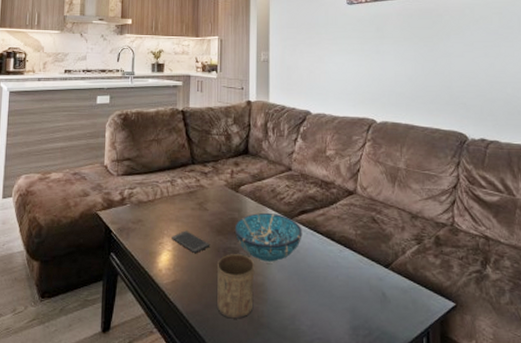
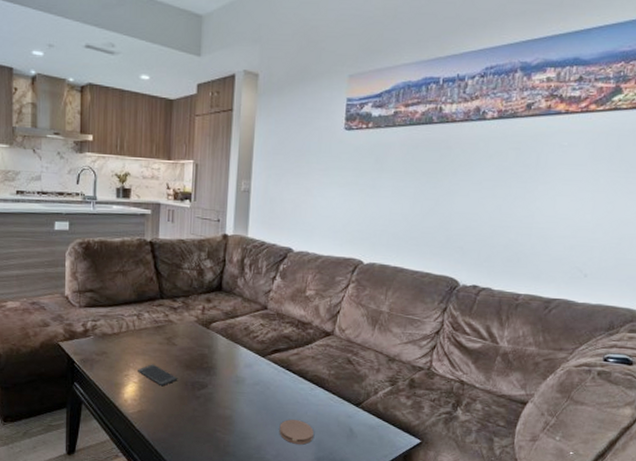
cup: present [216,254,255,319] -> none [183,388,223,447]
decorative bowl: present [234,212,303,263] -> none [203,350,274,398]
coaster: none [312,285,347,313] -> present [279,419,314,445]

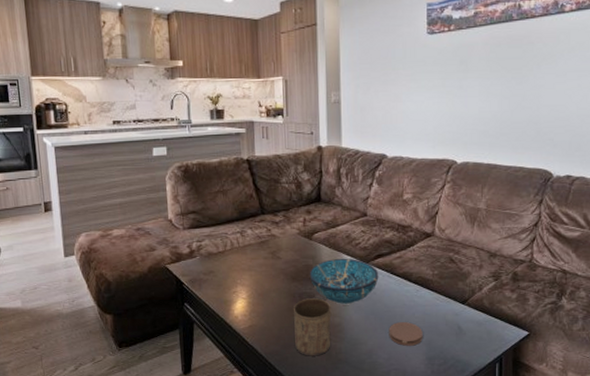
smartphone: present [138,364,178,387] -> none [245,279,286,300]
cup: none [183,388,223,447] -> present [293,298,332,356]
decorative bowl: none [203,350,274,398] -> present [309,258,379,305]

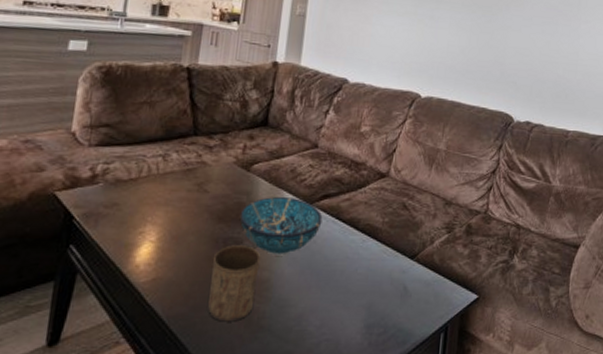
coaster: present [389,322,423,346] -> none [324,279,364,310]

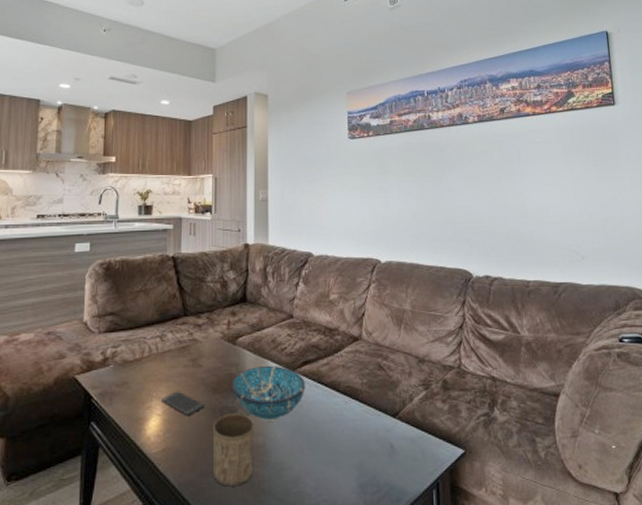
smartphone: none [157,217,208,246] -> present [161,391,205,417]

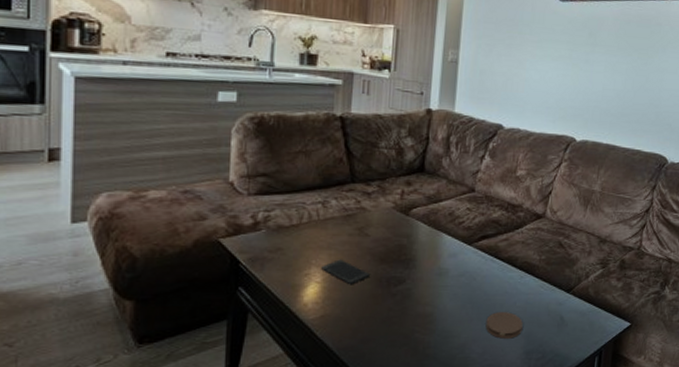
cup: present [212,413,255,487] -> none [375,284,424,352]
decorative bowl: present [231,365,306,421] -> none [401,238,482,292]
coaster: none [316,441,354,470] -> present [485,312,523,339]

